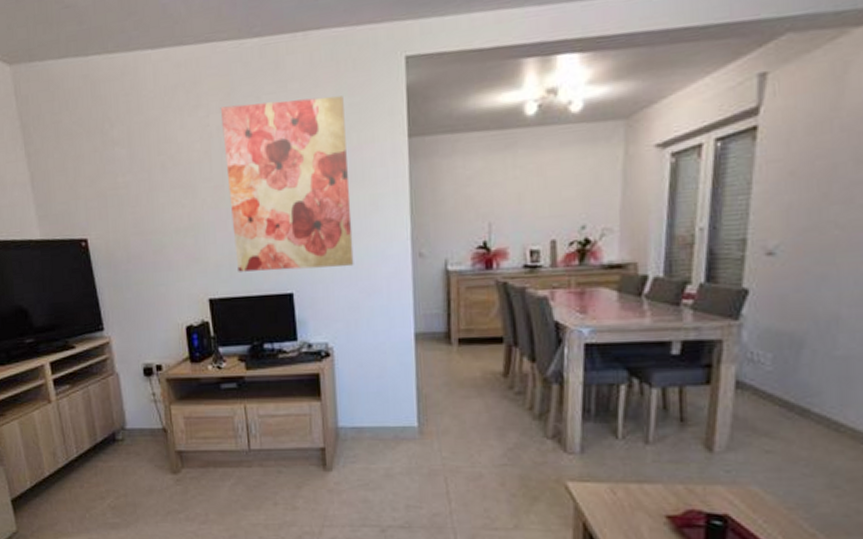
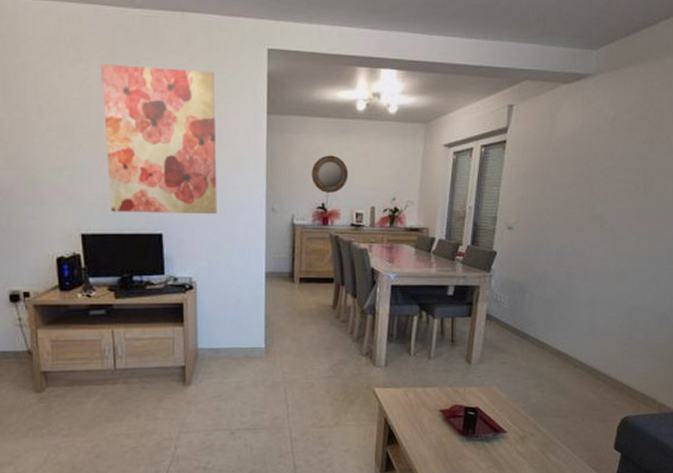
home mirror: none [467,178,518,228] -> present [311,155,348,193]

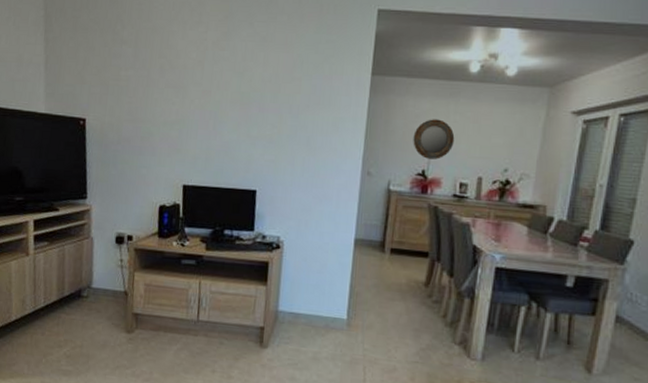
wall art: present [100,64,218,215] -> none [212,26,322,175]

